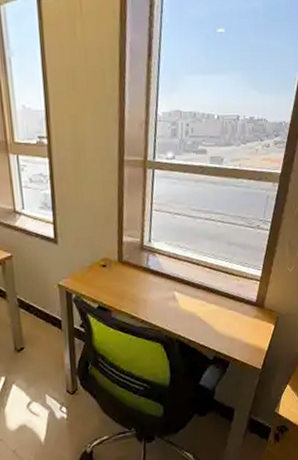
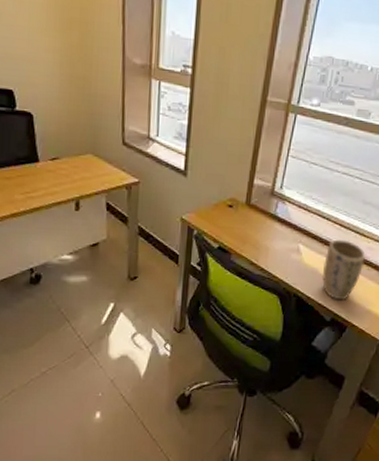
plant pot: none [199,281,237,339] -> present [321,239,366,301]

